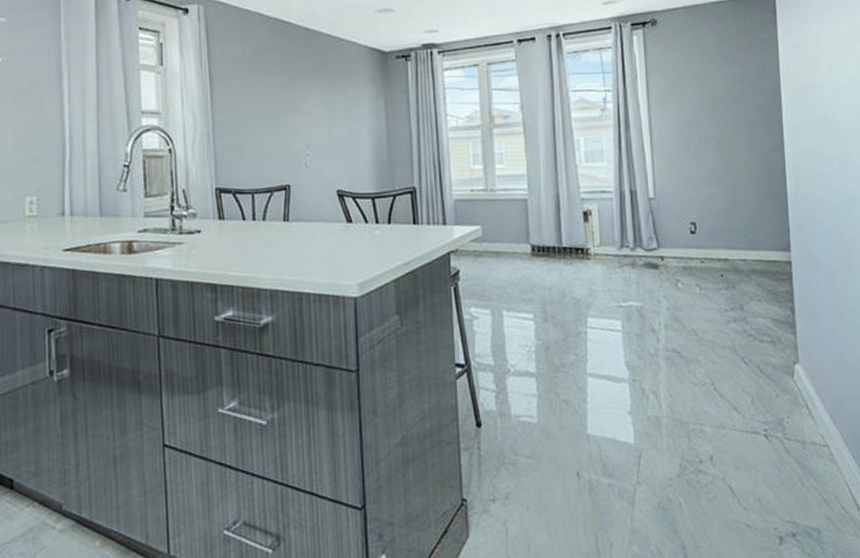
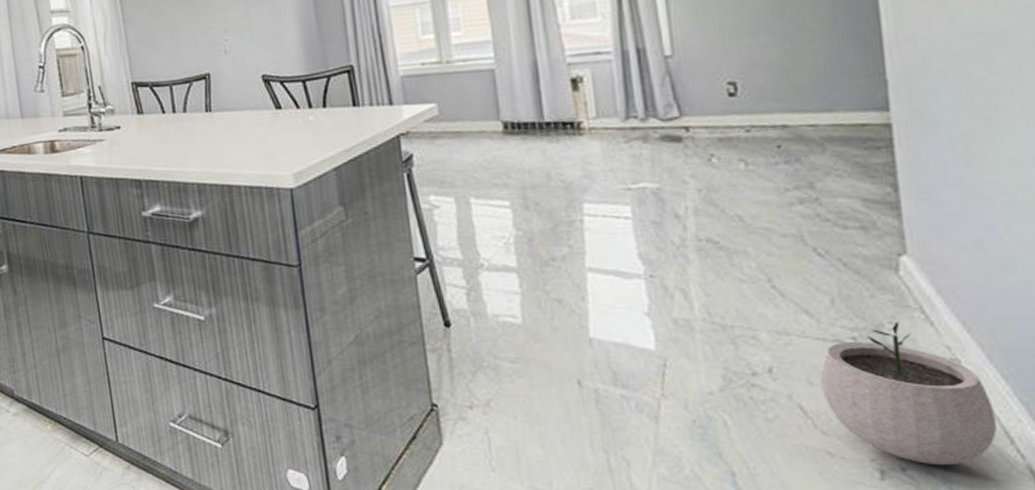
plant pot: none [744,416,850,531] -> present [820,322,998,466]

